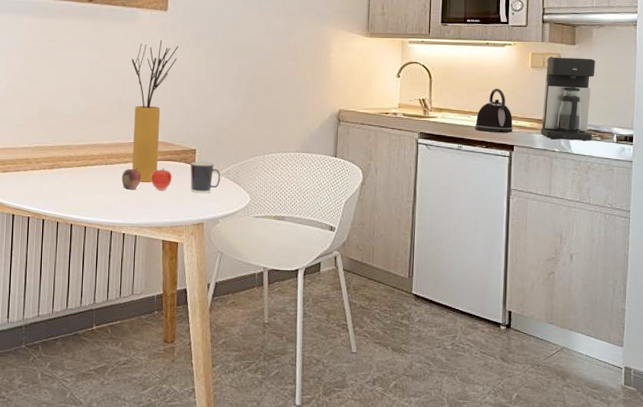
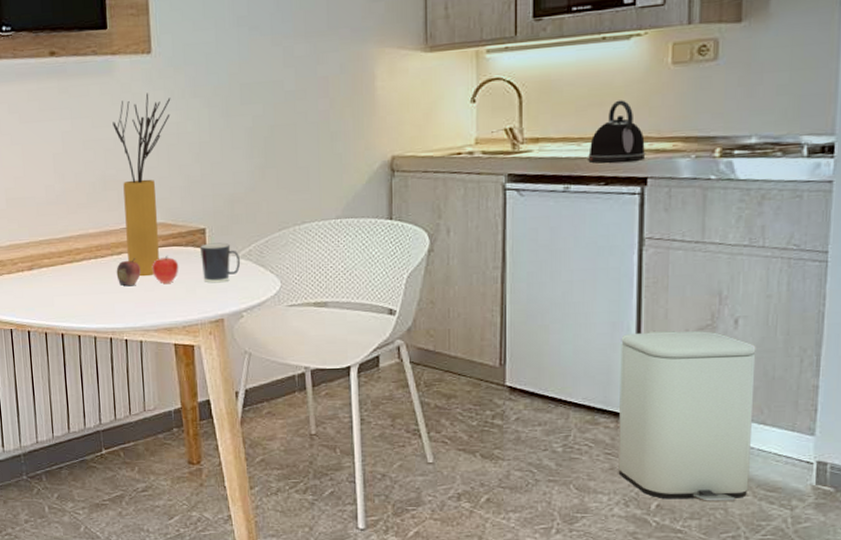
pedal bin: none [489,259,585,396] -> present [617,331,756,503]
coffee maker: present [540,57,596,142] -> none [688,38,775,163]

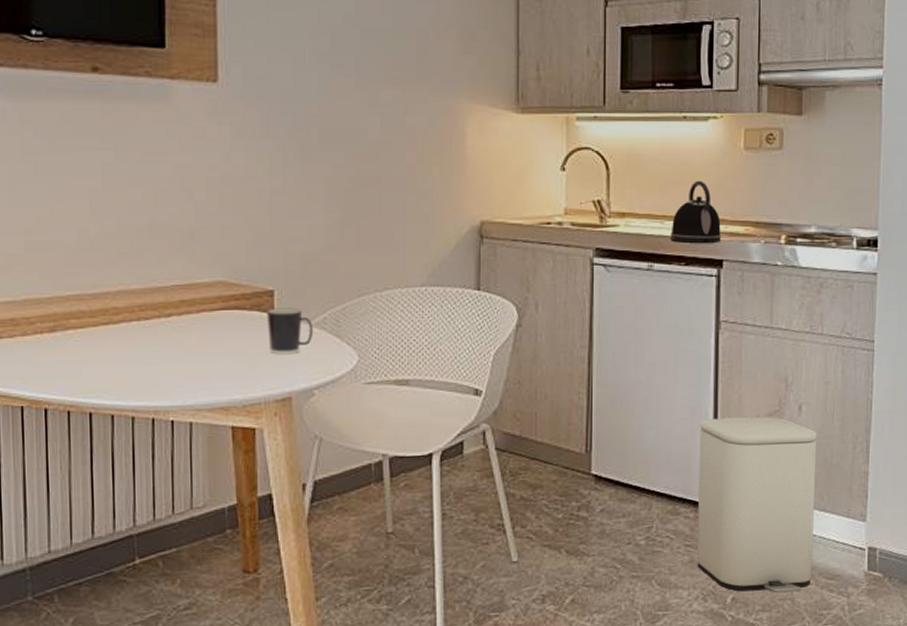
vase: present [112,93,171,276] -> none [167,127,239,343]
fruit: present [116,258,141,287] -> none [163,322,194,356]
fruit: present [152,255,179,284] -> none [208,319,241,353]

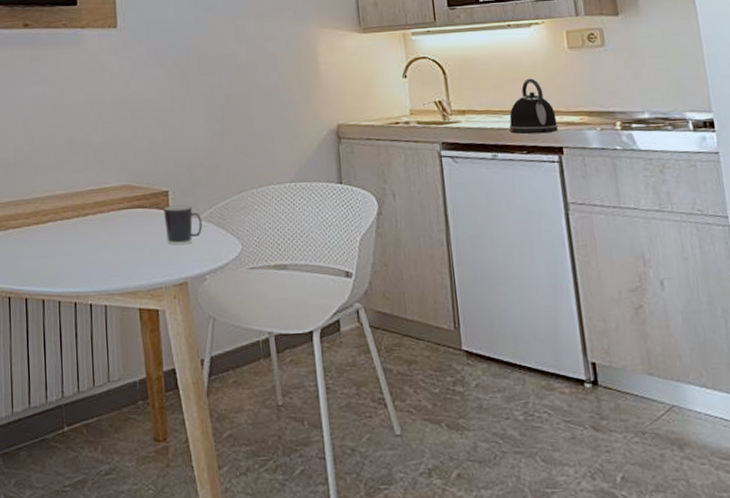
pedal bin: present [696,416,817,593] -> none [562,293,704,473]

